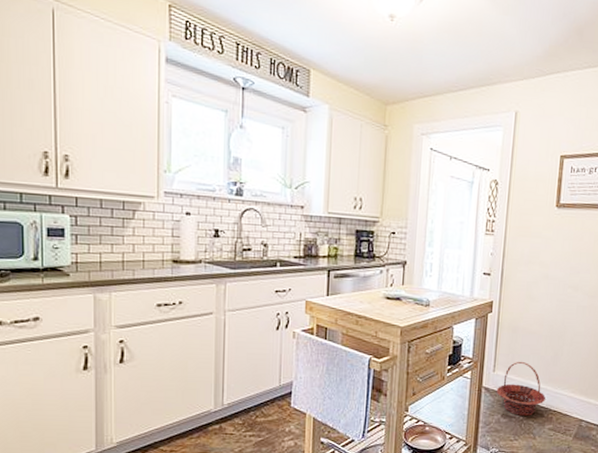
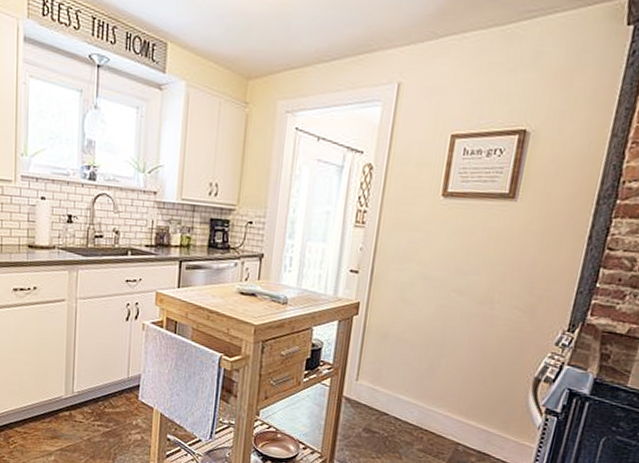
basket: present [496,361,545,416] -> none [358,371,416,433]

